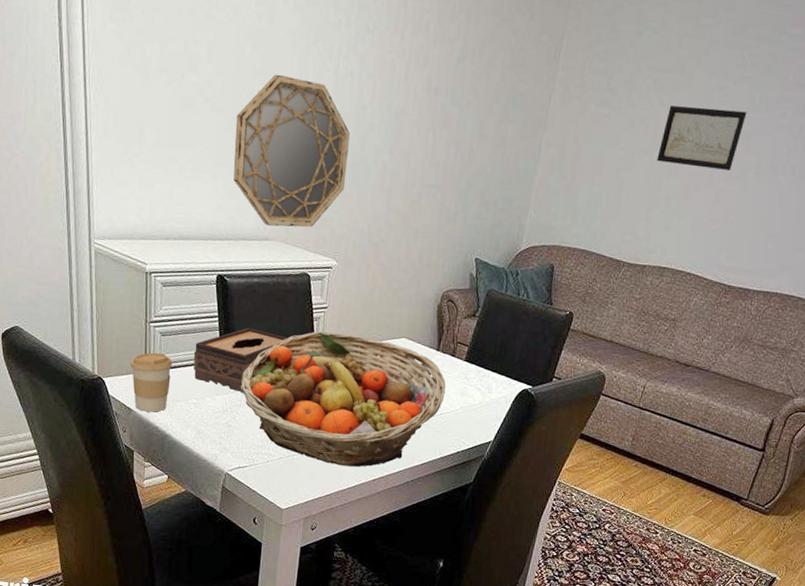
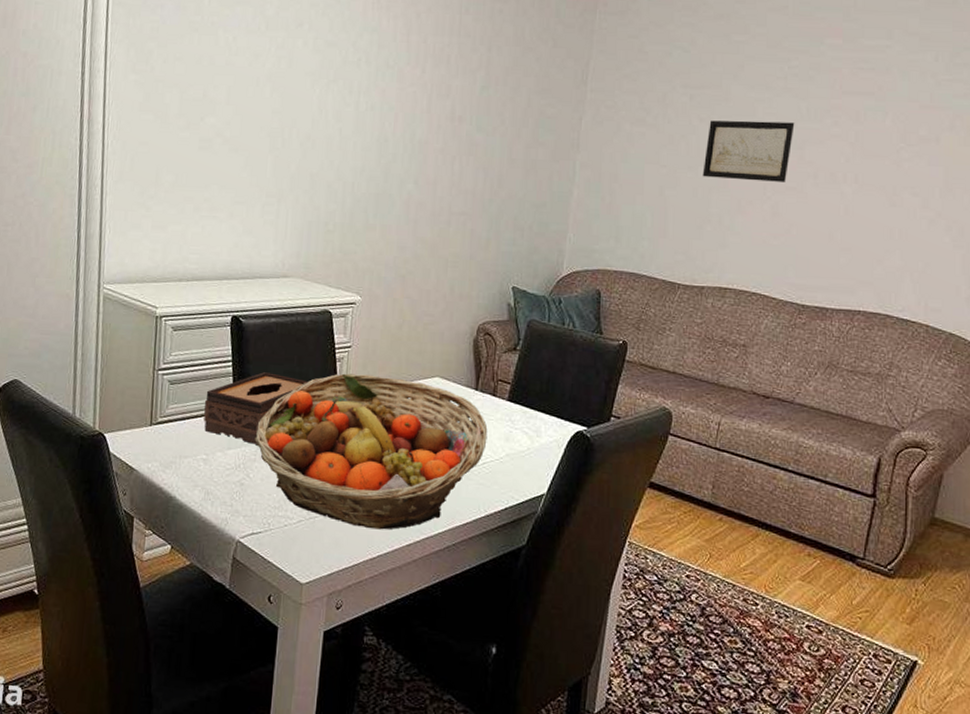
coffee cup: present [130,352,173,412] -> none [134,403,181,471]
home mirror: present [233,74,350,227] -> none [251,112,372,263]

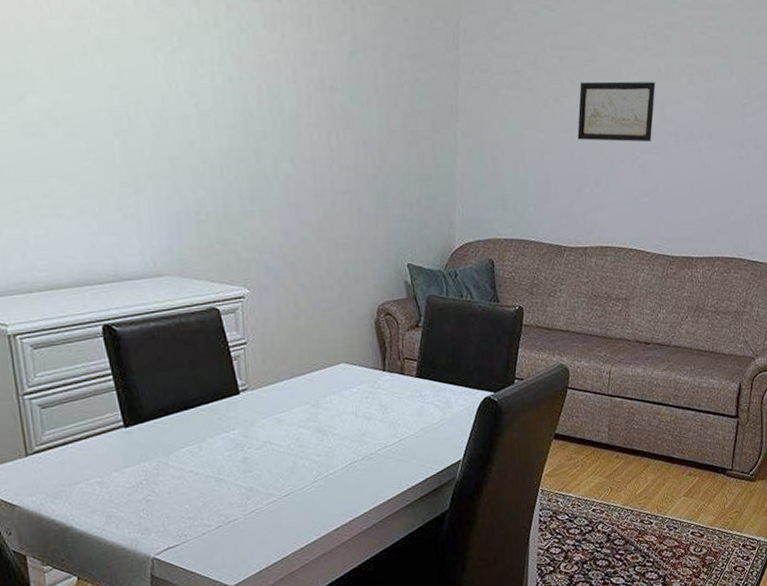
tissue box: present [204,372,309,444] -> none [87,381,205,458]
fruit basket: present [255,373,488,530] -> none [154,369,401,521]

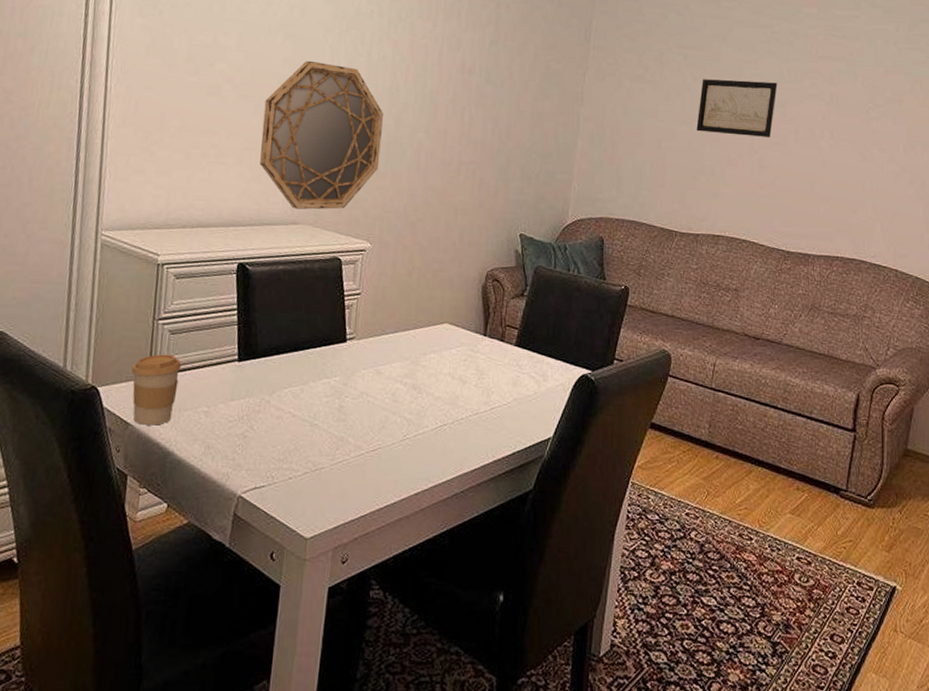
coffee cup: none [3,429,62,505] -> present [131,354,182,425]
home mirror: none [96,86,245,259] -> present [260,60,383,210]

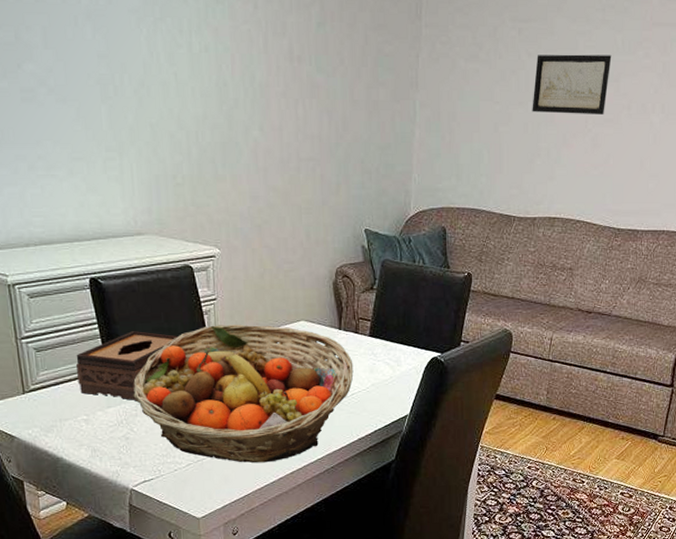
coffee cup: present [131,354,182,425] -> none [4,370,54,437]
tissue box: none [206,320,317,395] -> present [75,331,179,400]
fruit basket: none [259,321,496,479] -> present [133,324,354,463]
home mirror: present [260,60,383,210] -> none [86,55,217,219]

